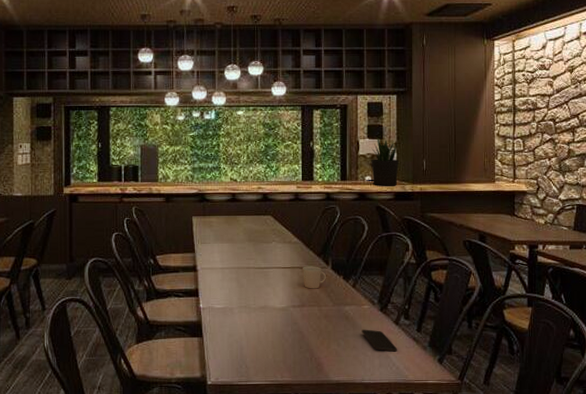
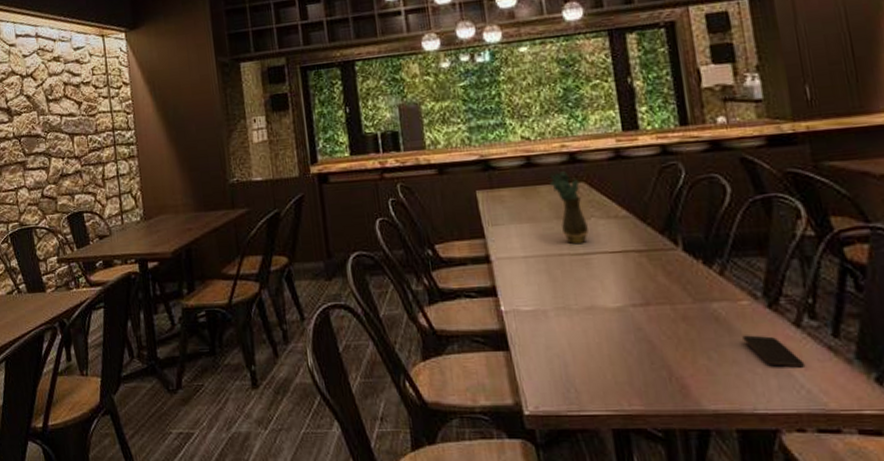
vase: none [247,204,269,261] -> present [549,169,589,245]
cup: present [303,266,326,289] -> none [640,247,677,280]
planter: present [371,137,399,187] -> none [720,60,769,130]

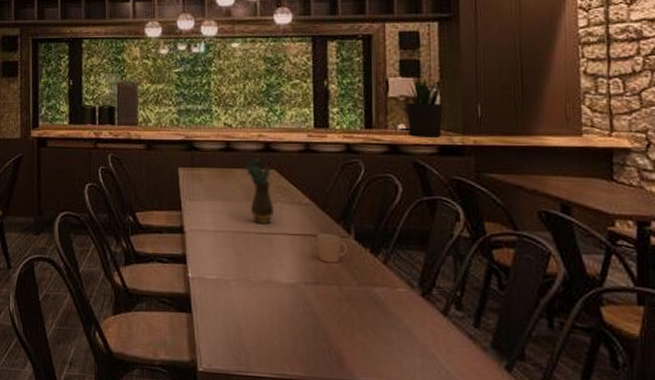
cup: none [640,247,677,280] -> present [317,233,347,263]
planter: none [720,60,769,130] -> present [405,74,443,139]
smartphone: present [742,335,806,368] -> none [396,318,448,351]

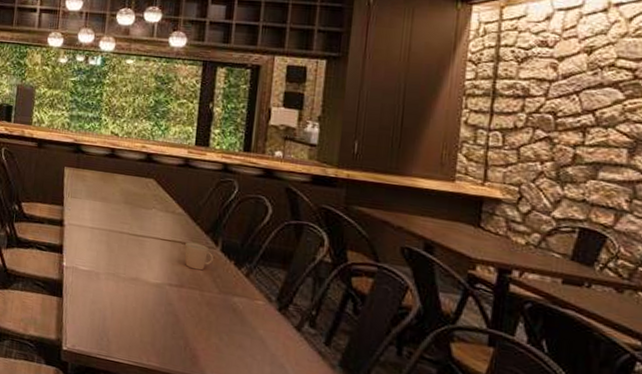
vase: present [245,155,274,225] -> none [126,163,150,228]
planter: present [405,74,443,139] -> none [284,106,322,169]

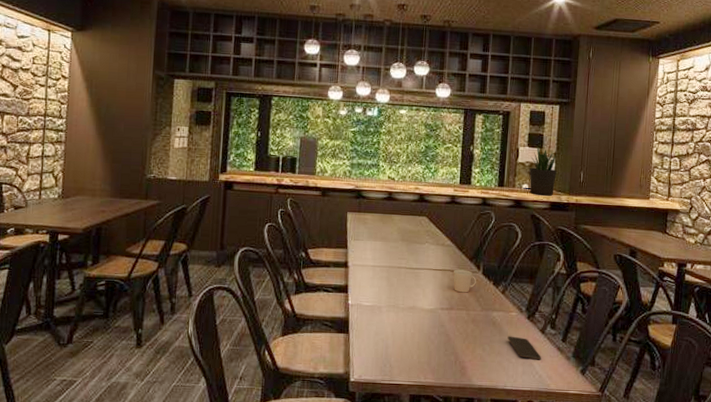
smartphone: none [251,327,297,363] -> present [507,336,542,360]
planter: none [284,106,322,169] -> present [529,145,557,197]

